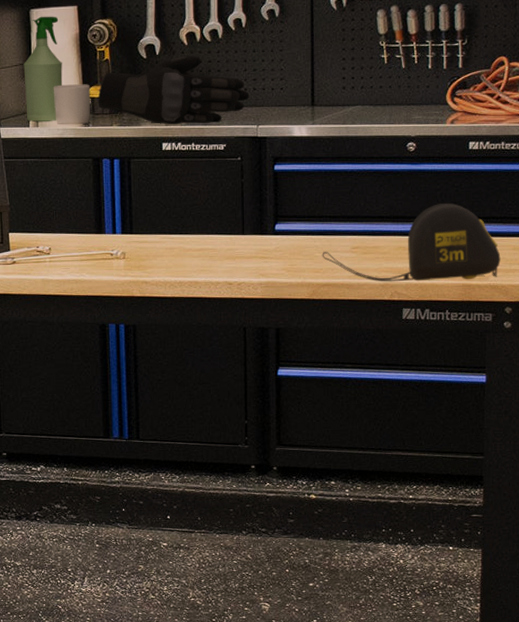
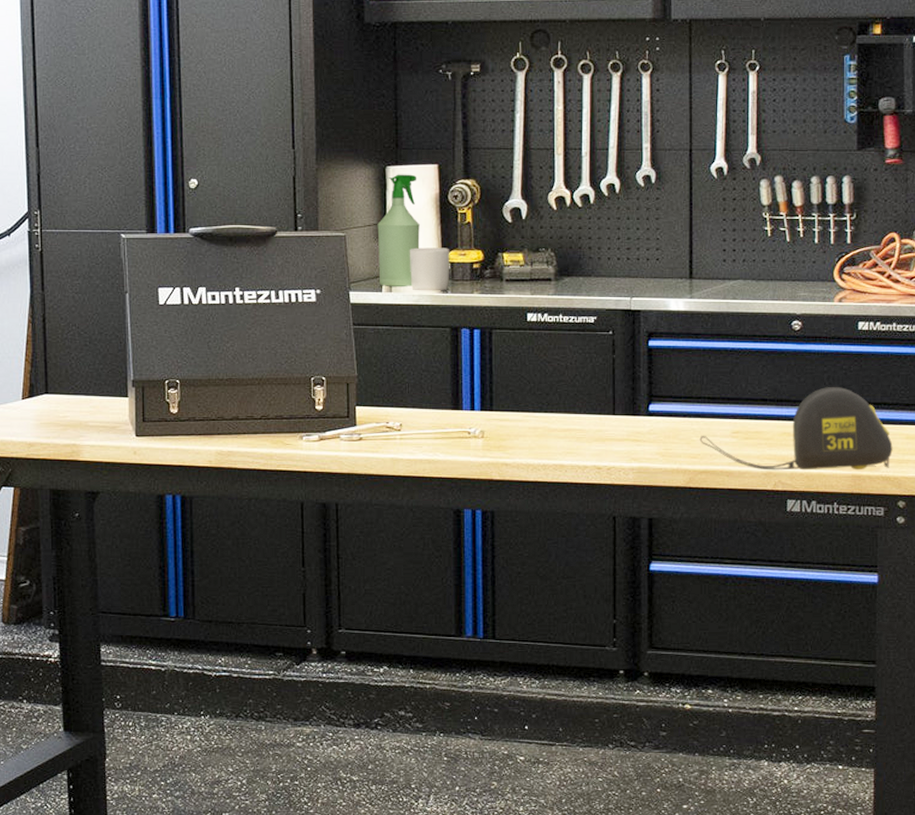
glove: present [97,55,250,125] -> none [457,220,623,294]

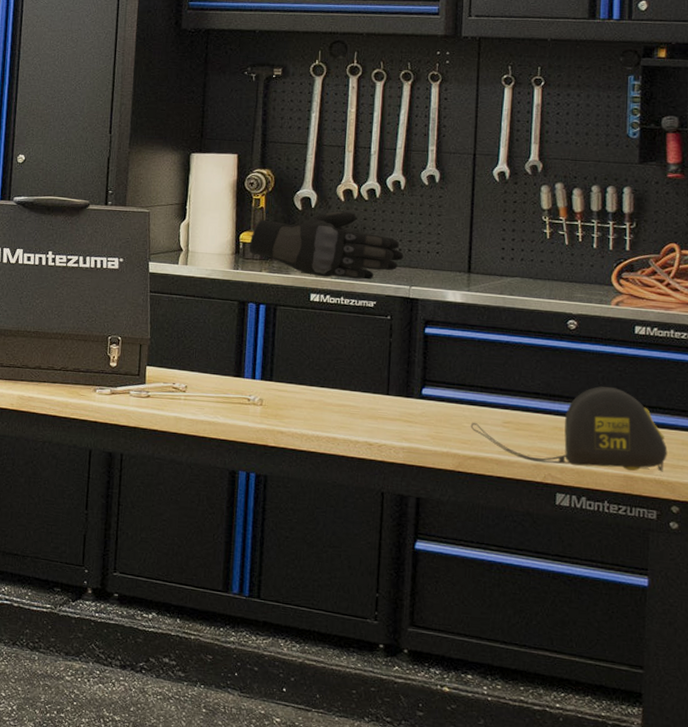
spray bottle: present [377,174,420,286] -> none [176,161,218,261]
mug: present [409,247,450,291] -> none [205,227,243,268]
glove: none [457,220,623,294] -> present [249,211,404,279]

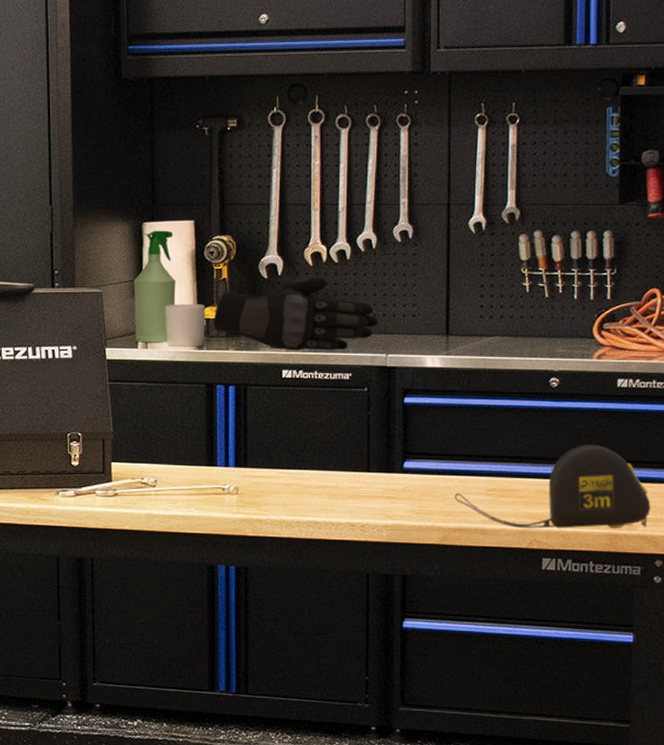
spray bottle: none [176,161,218,261] -> present [133,230,176,343]
mug: none [205,227,243,268] -> present [165,304,206,348]

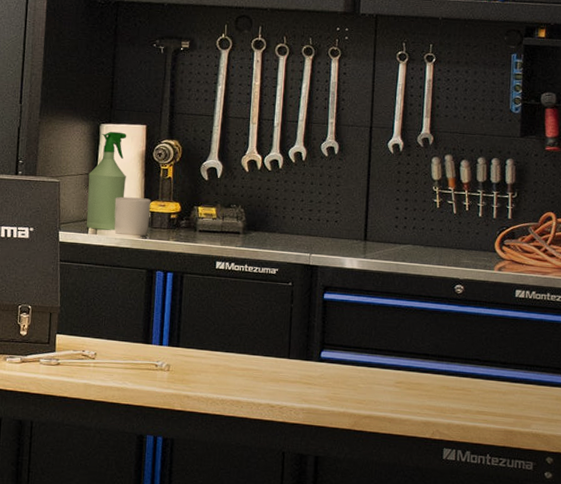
glove: present [213,277,379,351] -> none [157,181,305,247]
tape measure: present [454,445,651,529] -> none [365,347,543,426]

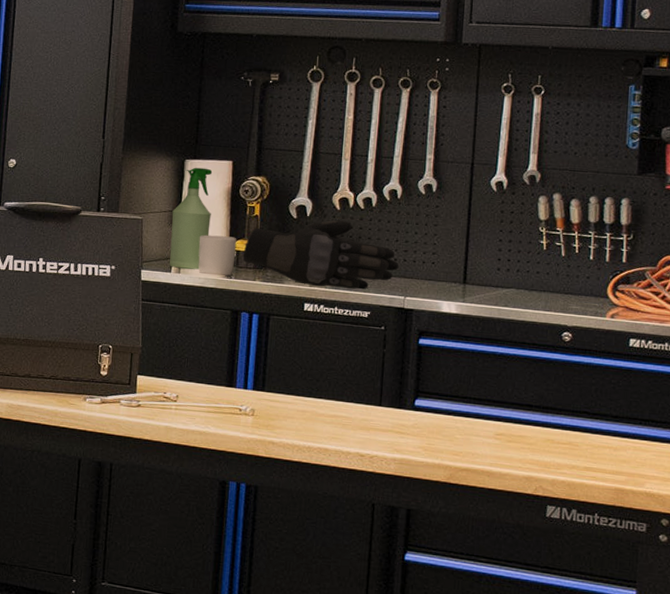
glove: none [157,181,305,247] -> present [242,220,399,289]

